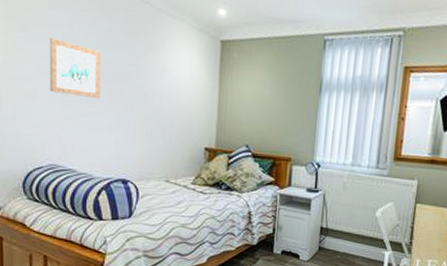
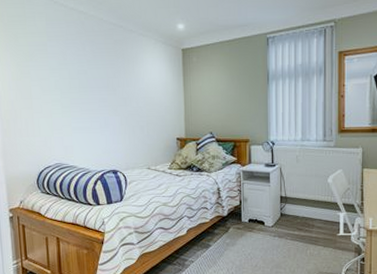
wall art: present [50,37,100,99] -> none [50,63,90,108]

